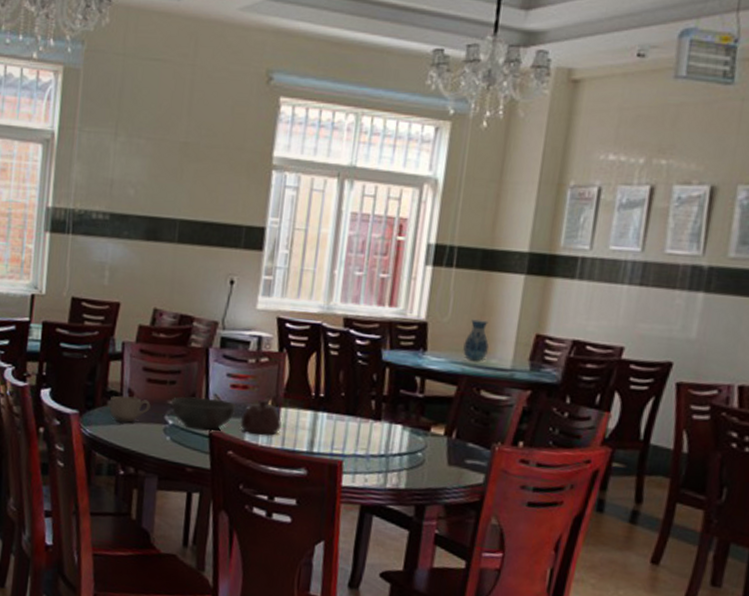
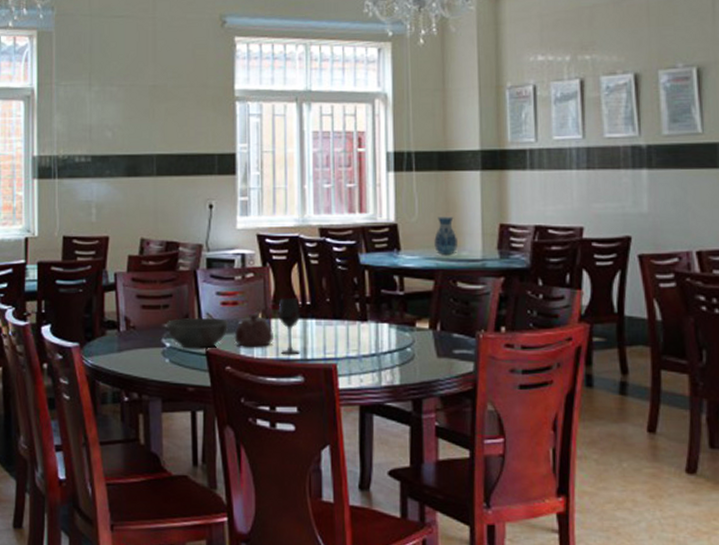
teacup: present [109,395,151,423] -> none [108,324,147,349]
wine glass: none [287,387,313,447] -> present [278,297,301,355]

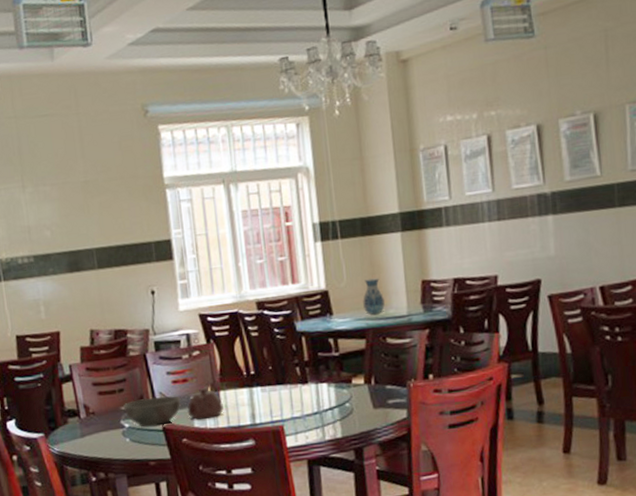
wine glass: present [278,297,301,355] -> none [225,368,250,423]

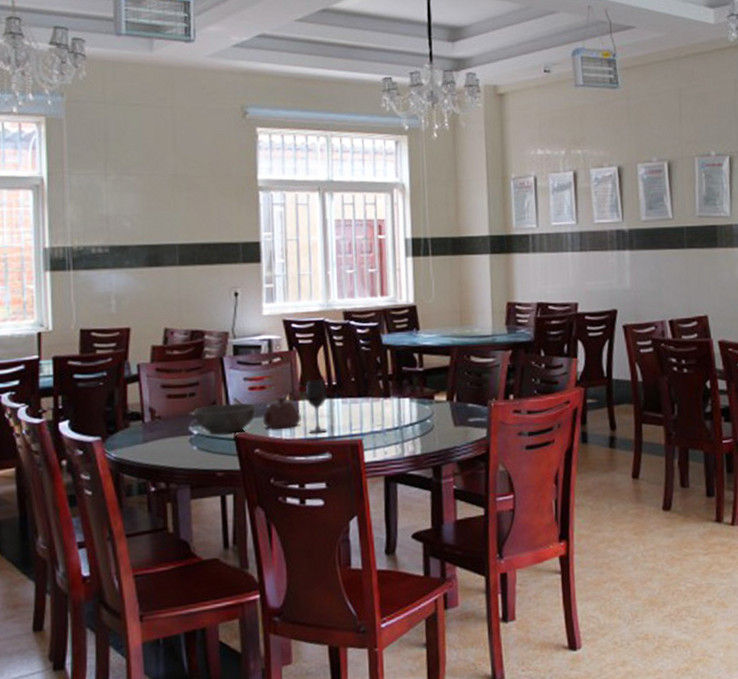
wine glass: none [225,368,250,423] -> present [305,378,328,435]
vase: present [363,278,385,316] -> none [450,297,471,334]

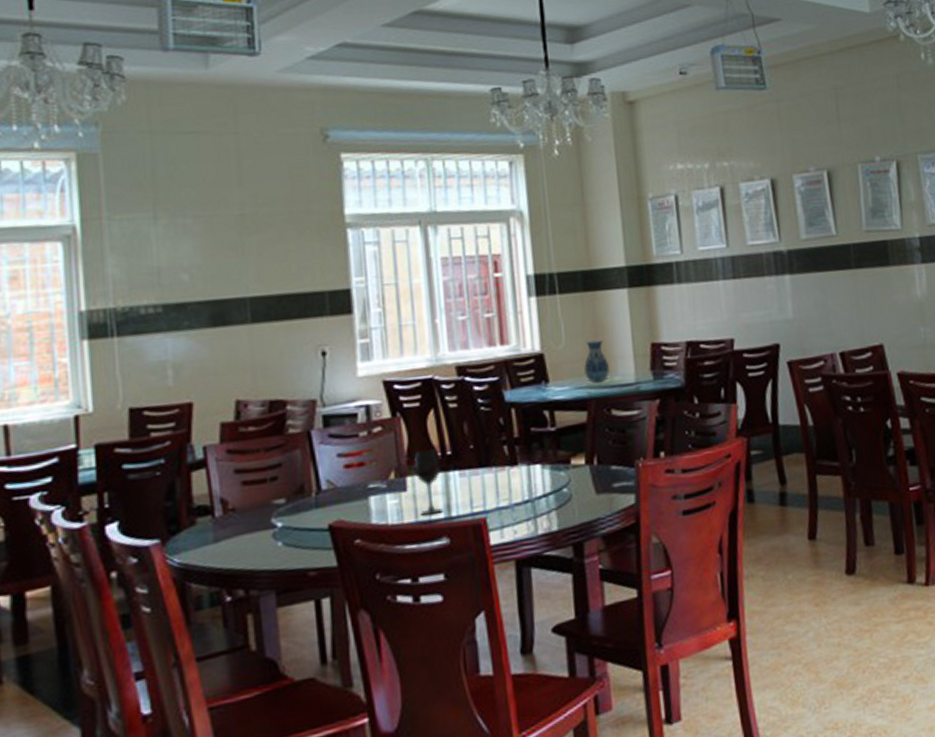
bowl: present [192,403,257,435] -> none [275,484,355,526]
teapot: present [262,394,301,430] -> none [362,469,411,515]
vase: none [450,297,471,334] -> present [584,340,610,384]

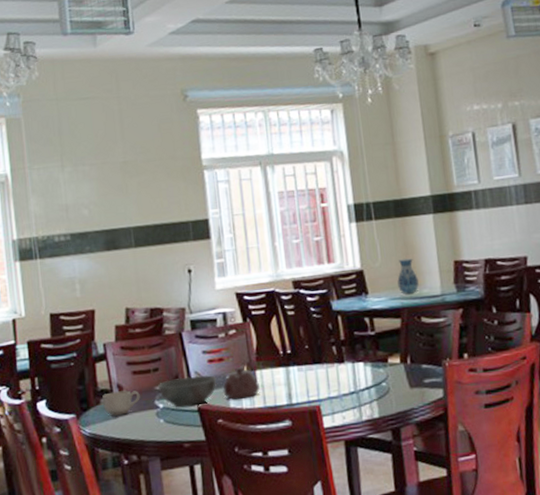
teacup: none [199,506,252,540] -> present [102,390,140,416]
bowl: none [275,484,355,526] -> present [157,375,217,408]
teapot: none [362,469,411,515] -> present [223,364,260,400]
wine glass: present [414,448,444,517] -> none [262,347,286,403]

